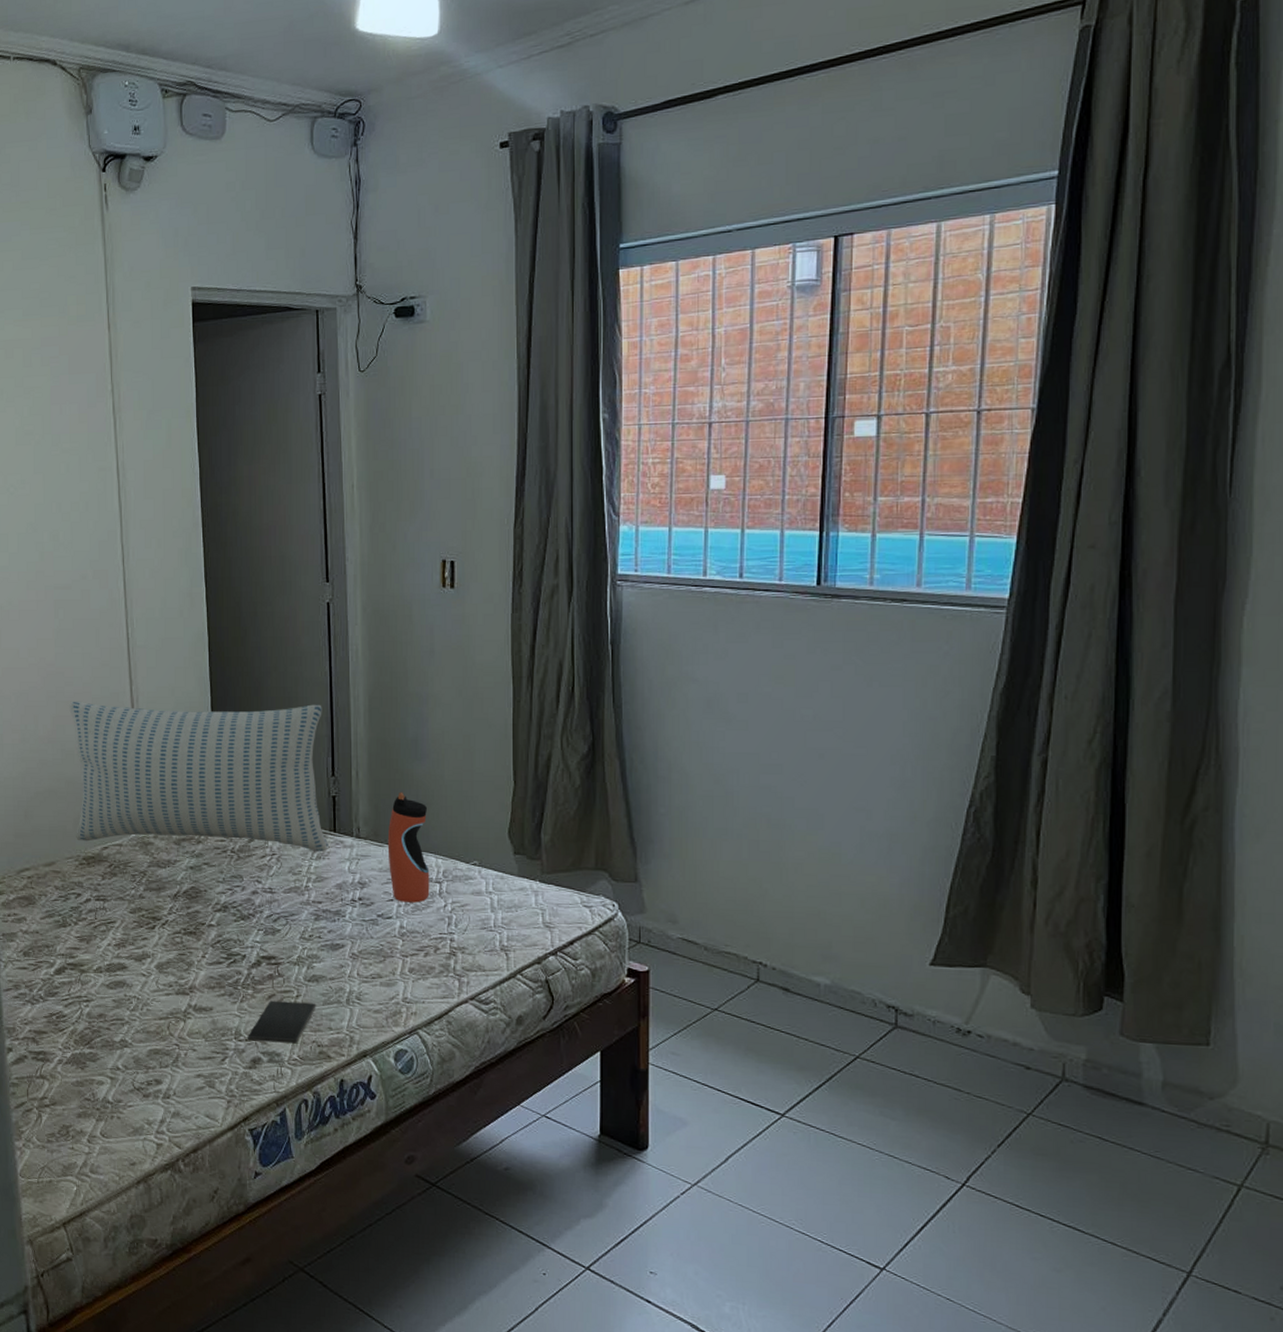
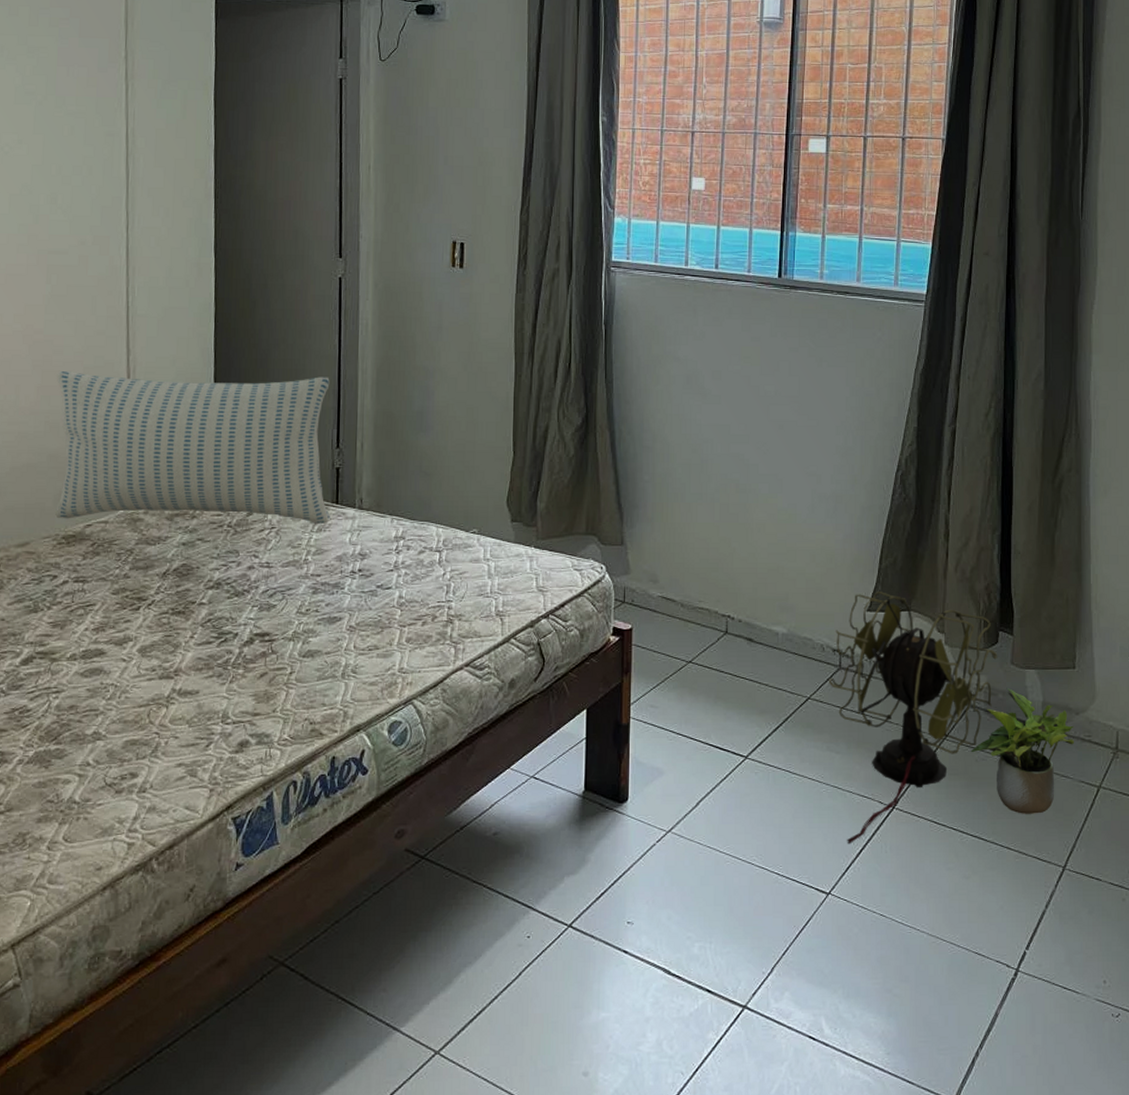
smartphone: present [248,1000,316,1044] -> none [236,679,310,723]
water bottle: present [387,792,430,903] -> none [389,463,430,572]
electric fan: none [882,944,1102,1220] -> present [829,592,998,845]
potted plant: none [1064,1061,1207,1209] -> present [970,687,1075,814]

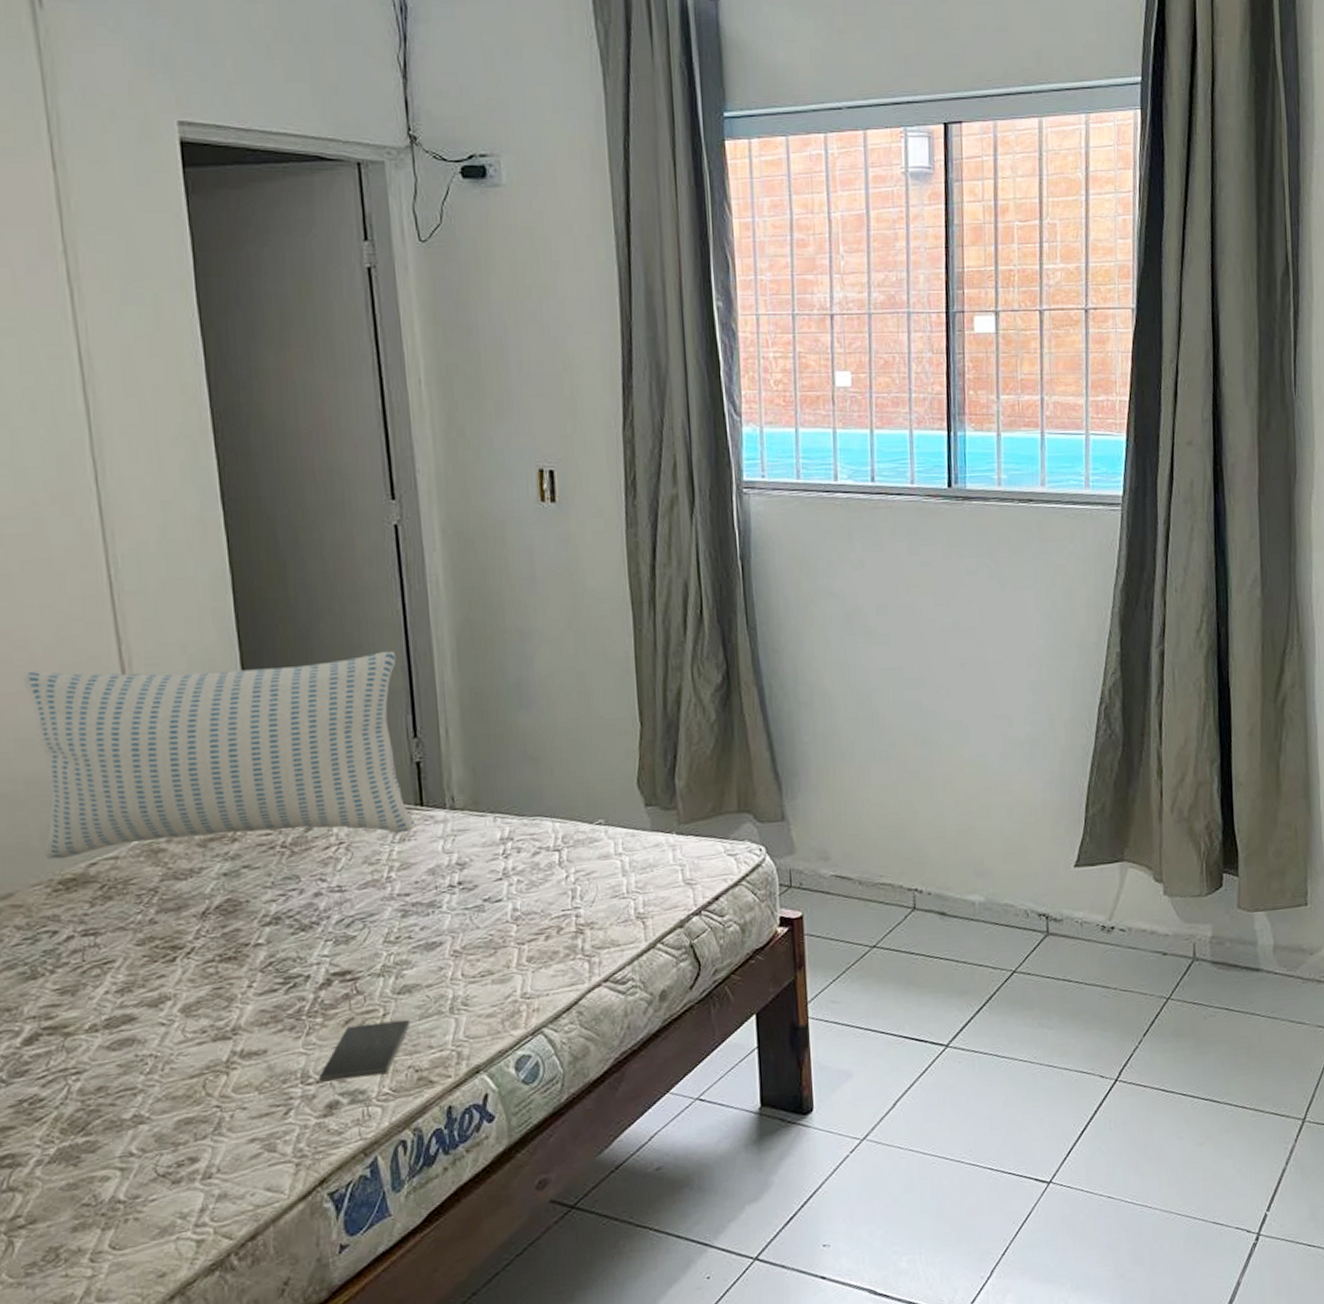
smartphone: none [236,679,310,723] -> present [319,1019,411,1082]
electric fan: present [829,592,998,845] -> none [1036,843,1223,1127]
potted plant: present [970,687,1075,814] -> none [1198,934,1310,1069]

